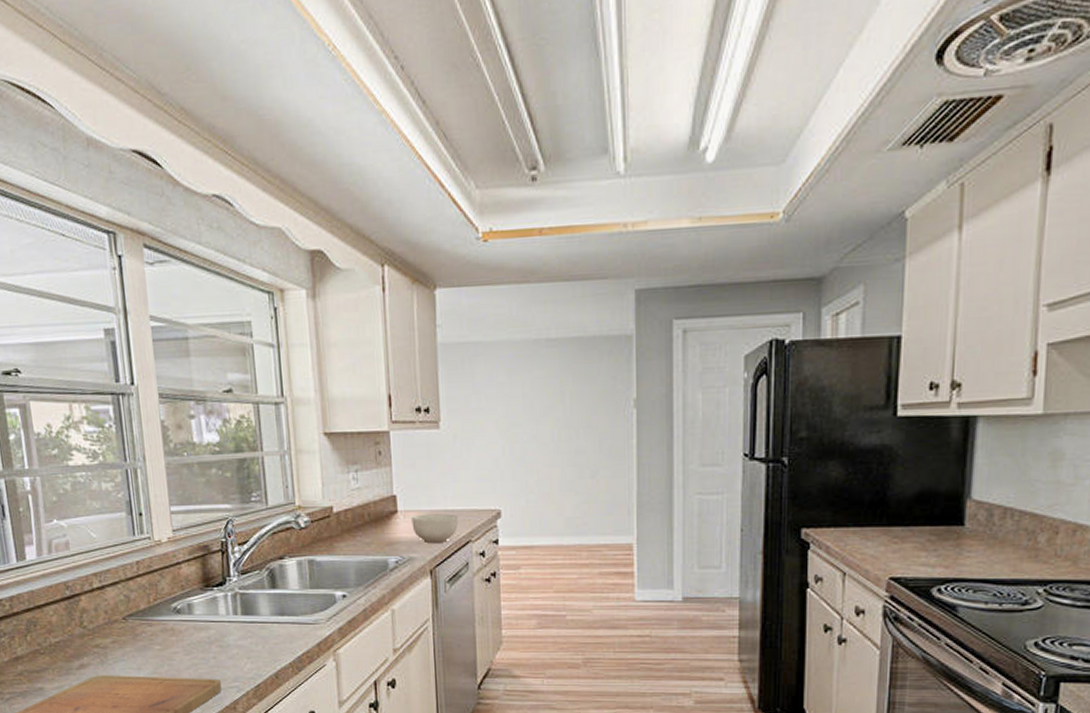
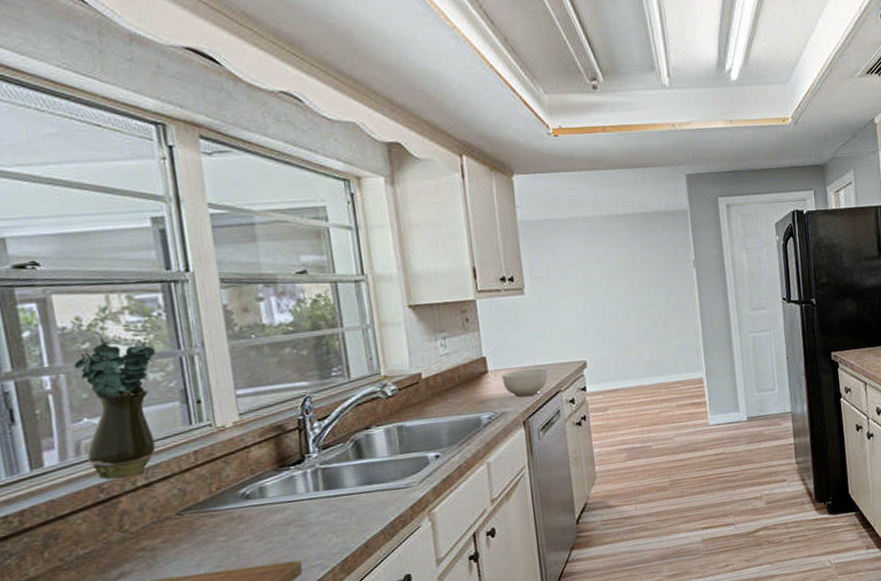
vase: none [46,444,108,578] -> present [74,337,156,480]

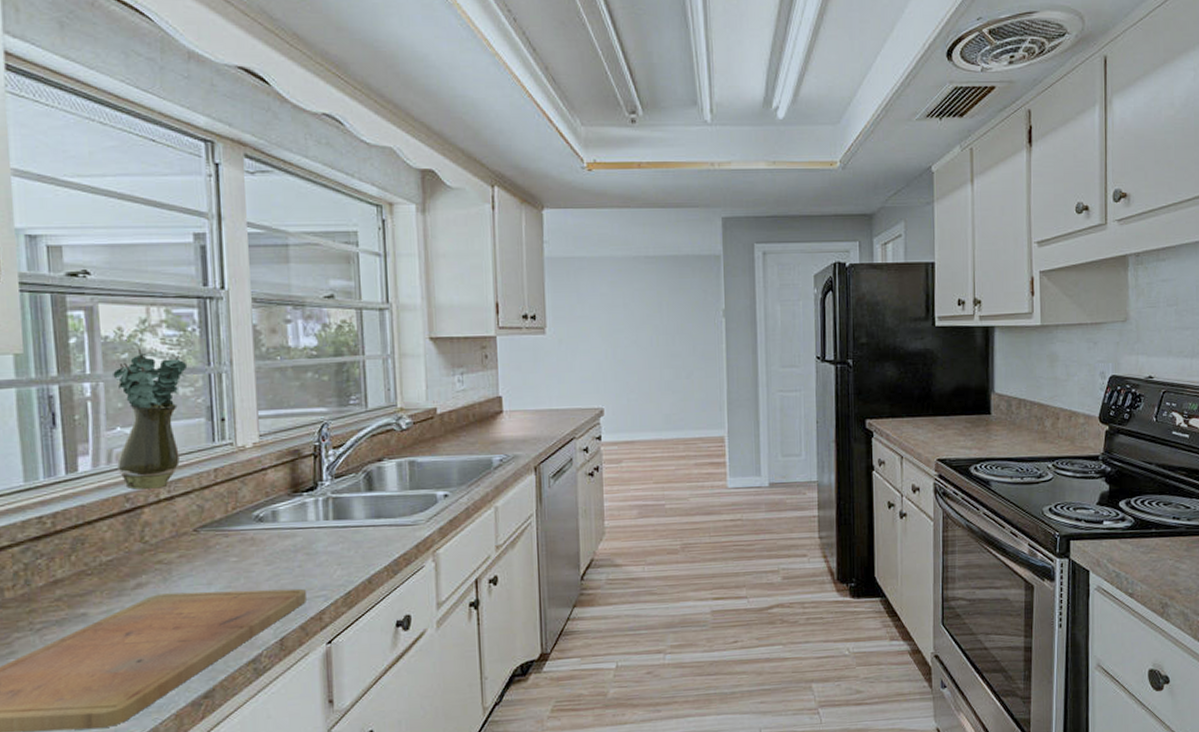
bowl: present [502,368,548,397] -> none [517,413,563,441]

